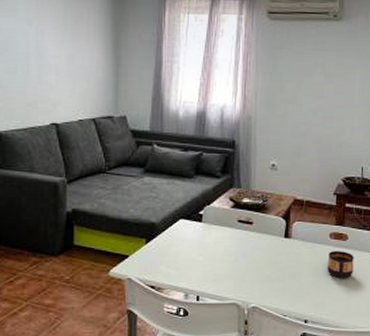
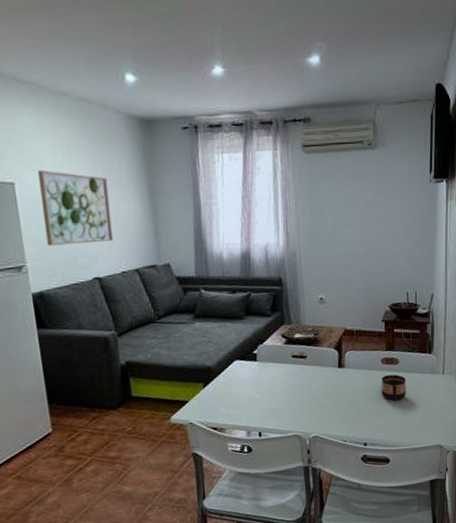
wall art: none [11,16,76,90] -> present [38,169,113,246]

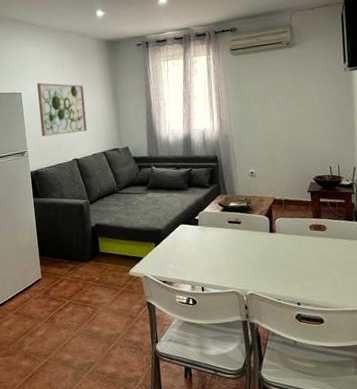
cup: present [381,374,406,401] -> none [310,239,336,265]

